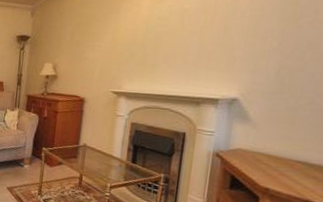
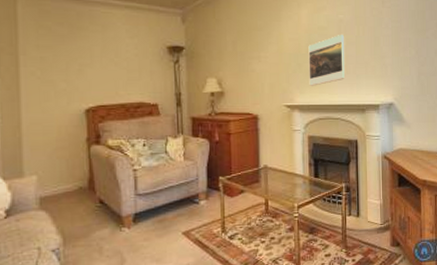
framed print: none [140,24,187,75] -> present [308,34,346,86]

